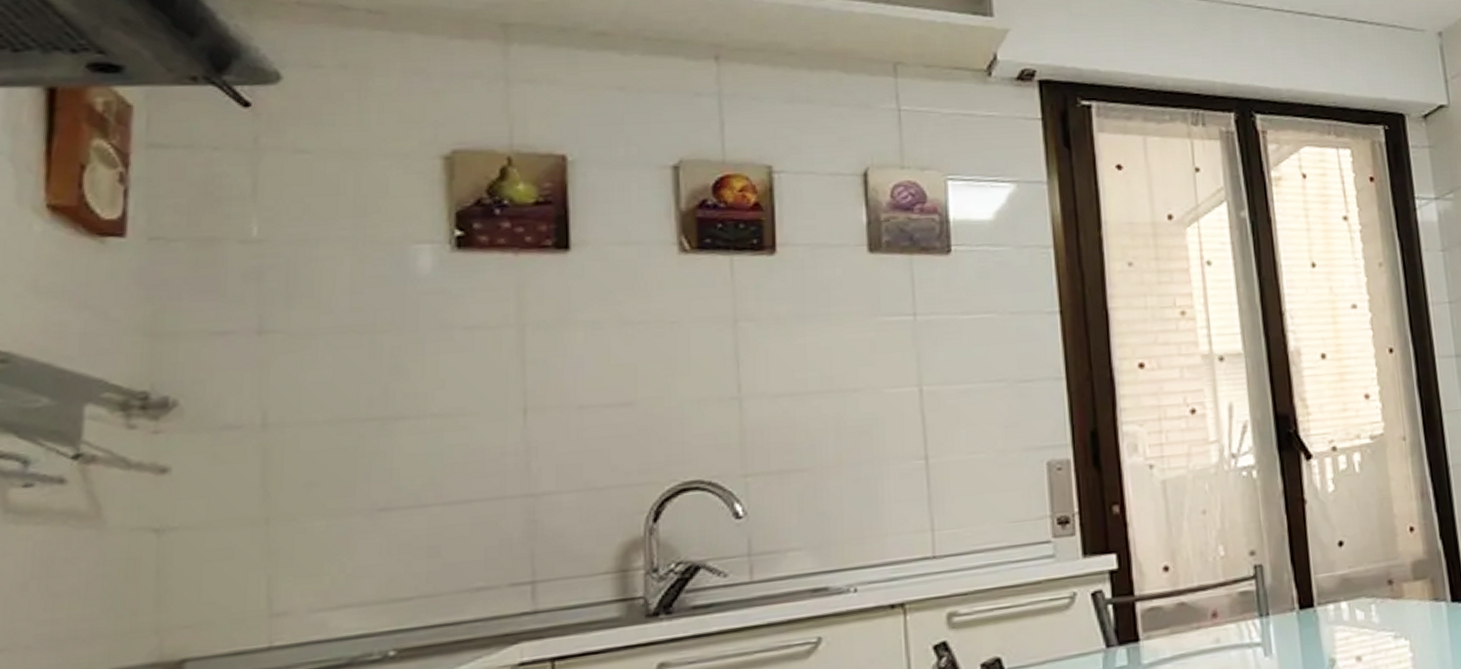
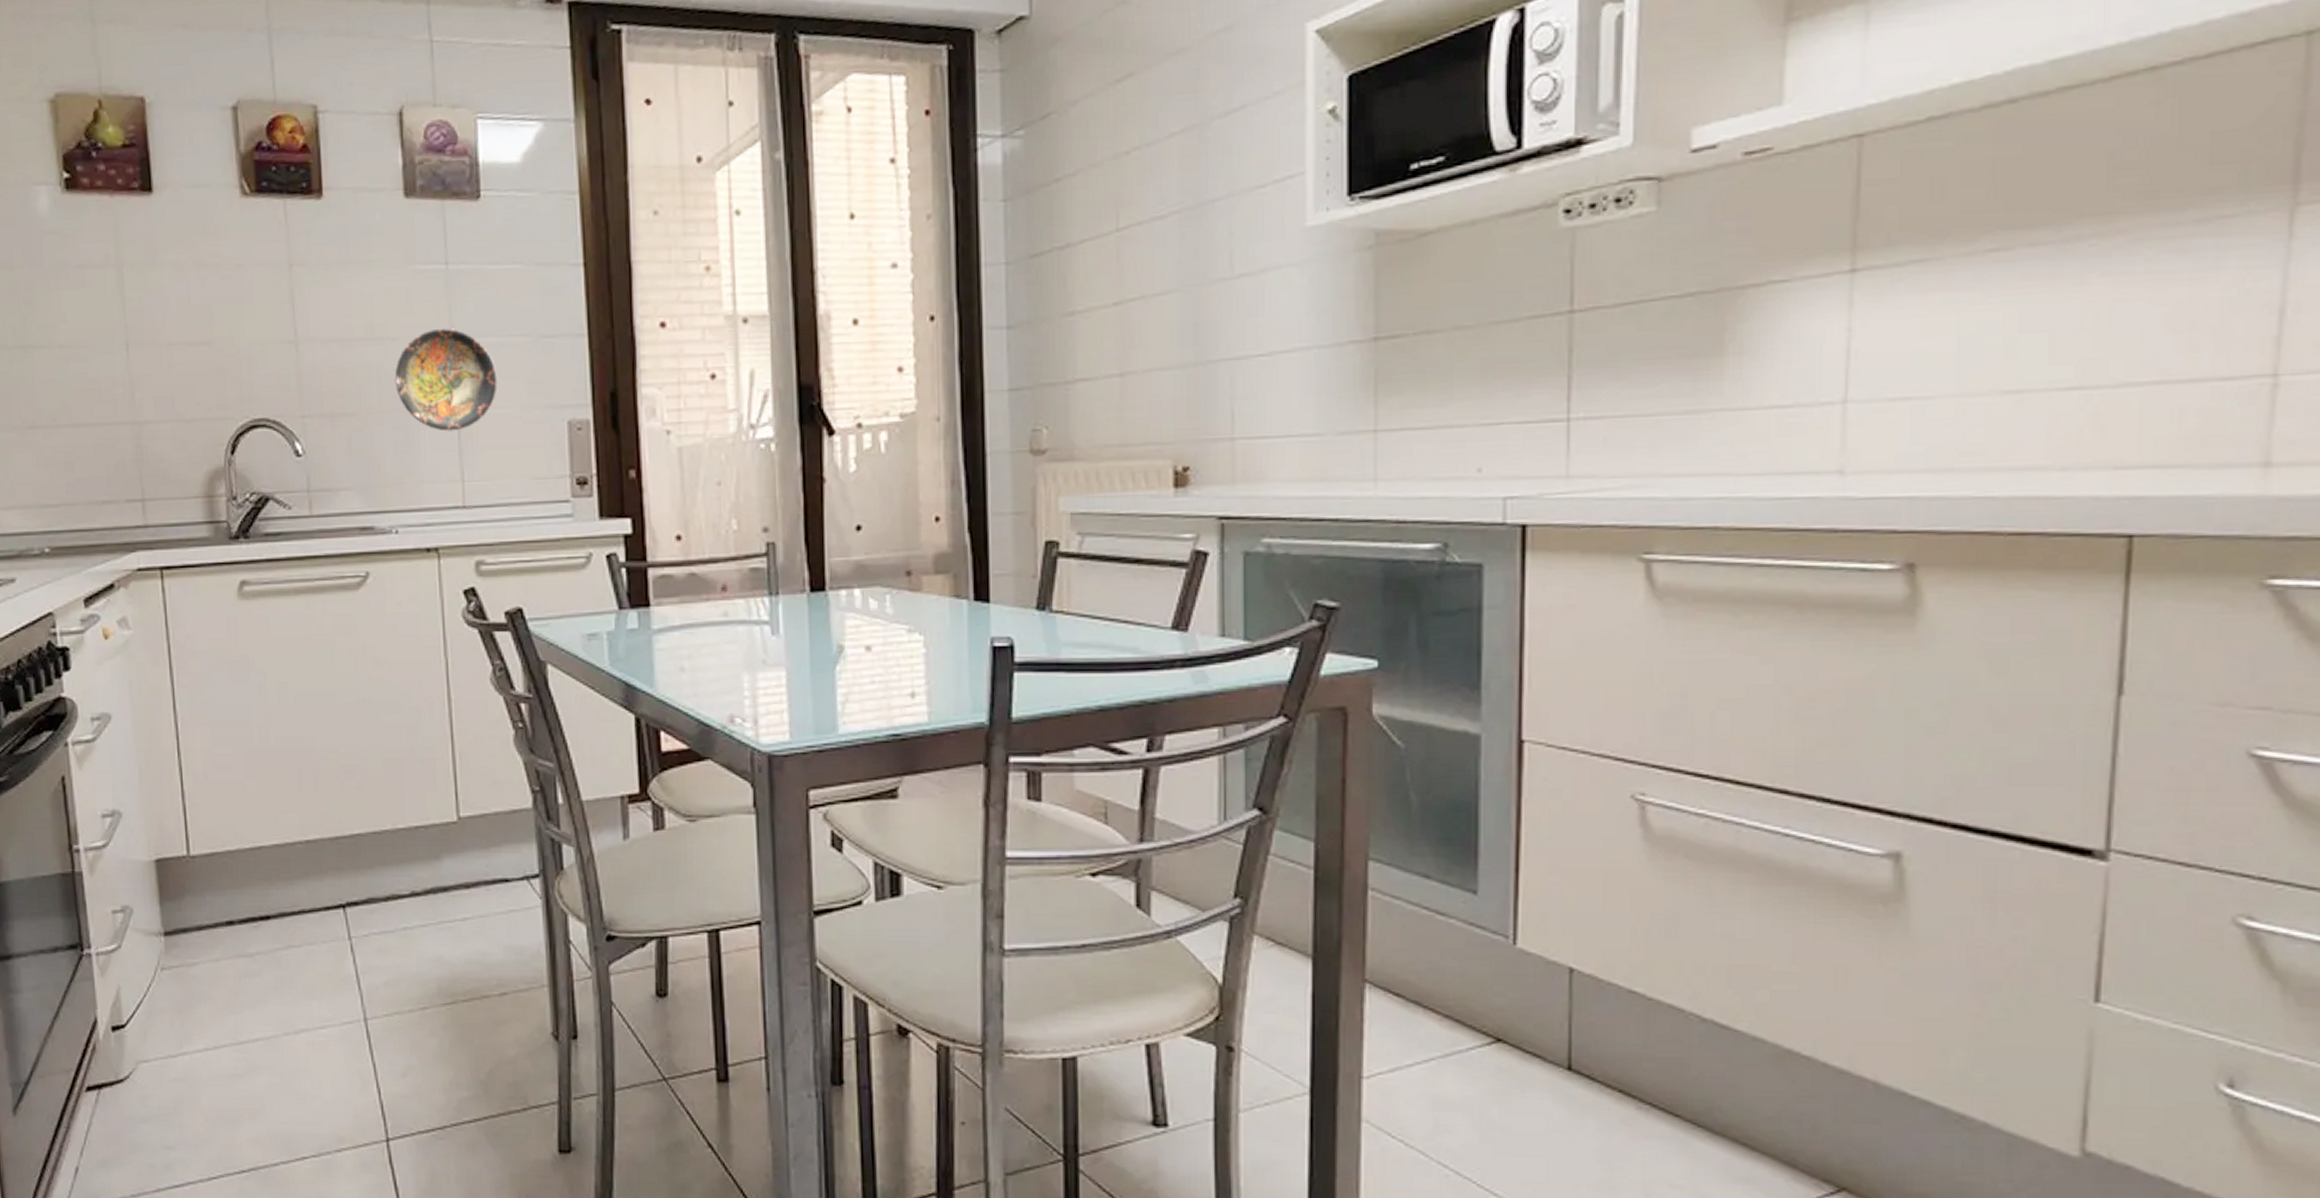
decorative plate: none [855,377,971,481] -> present [394,327,498,432]

